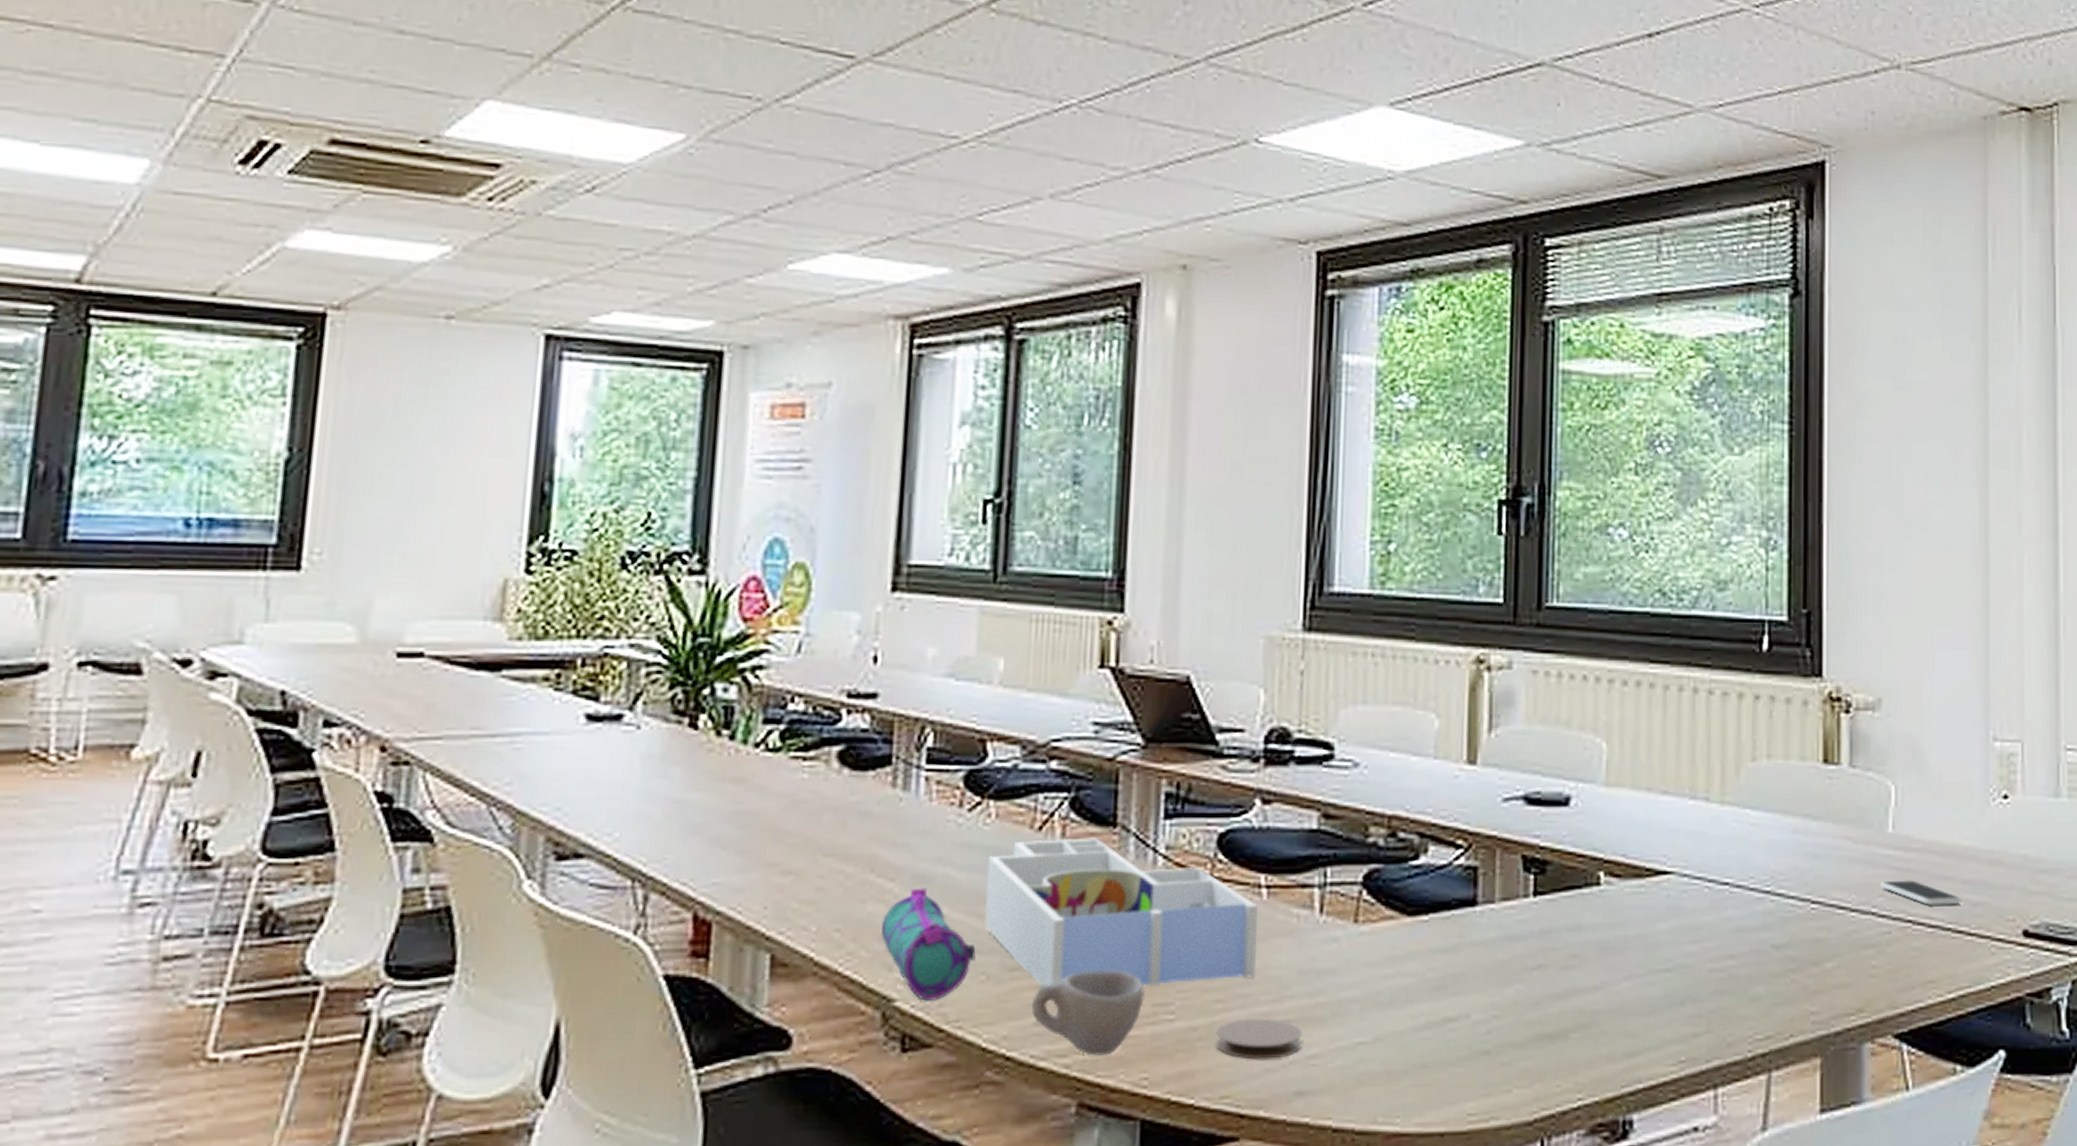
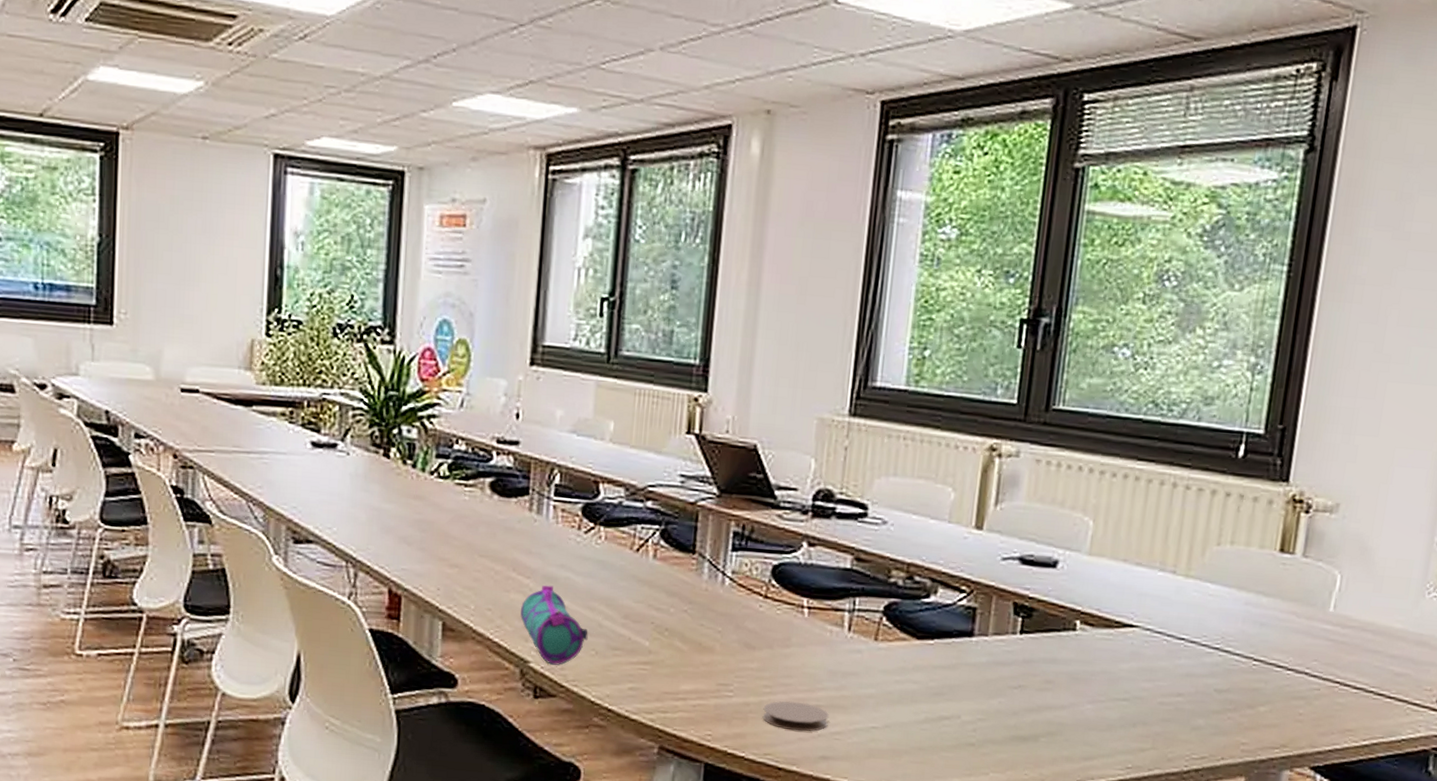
desk organizer: present [984,837,1259,986] -> none [595,558,801,673]
cup: present [1031,971,1145,1056] -> none [627,655,711,716]
smartphone: present [1880,880,1961,905] -> none [1316,649,1386,673]

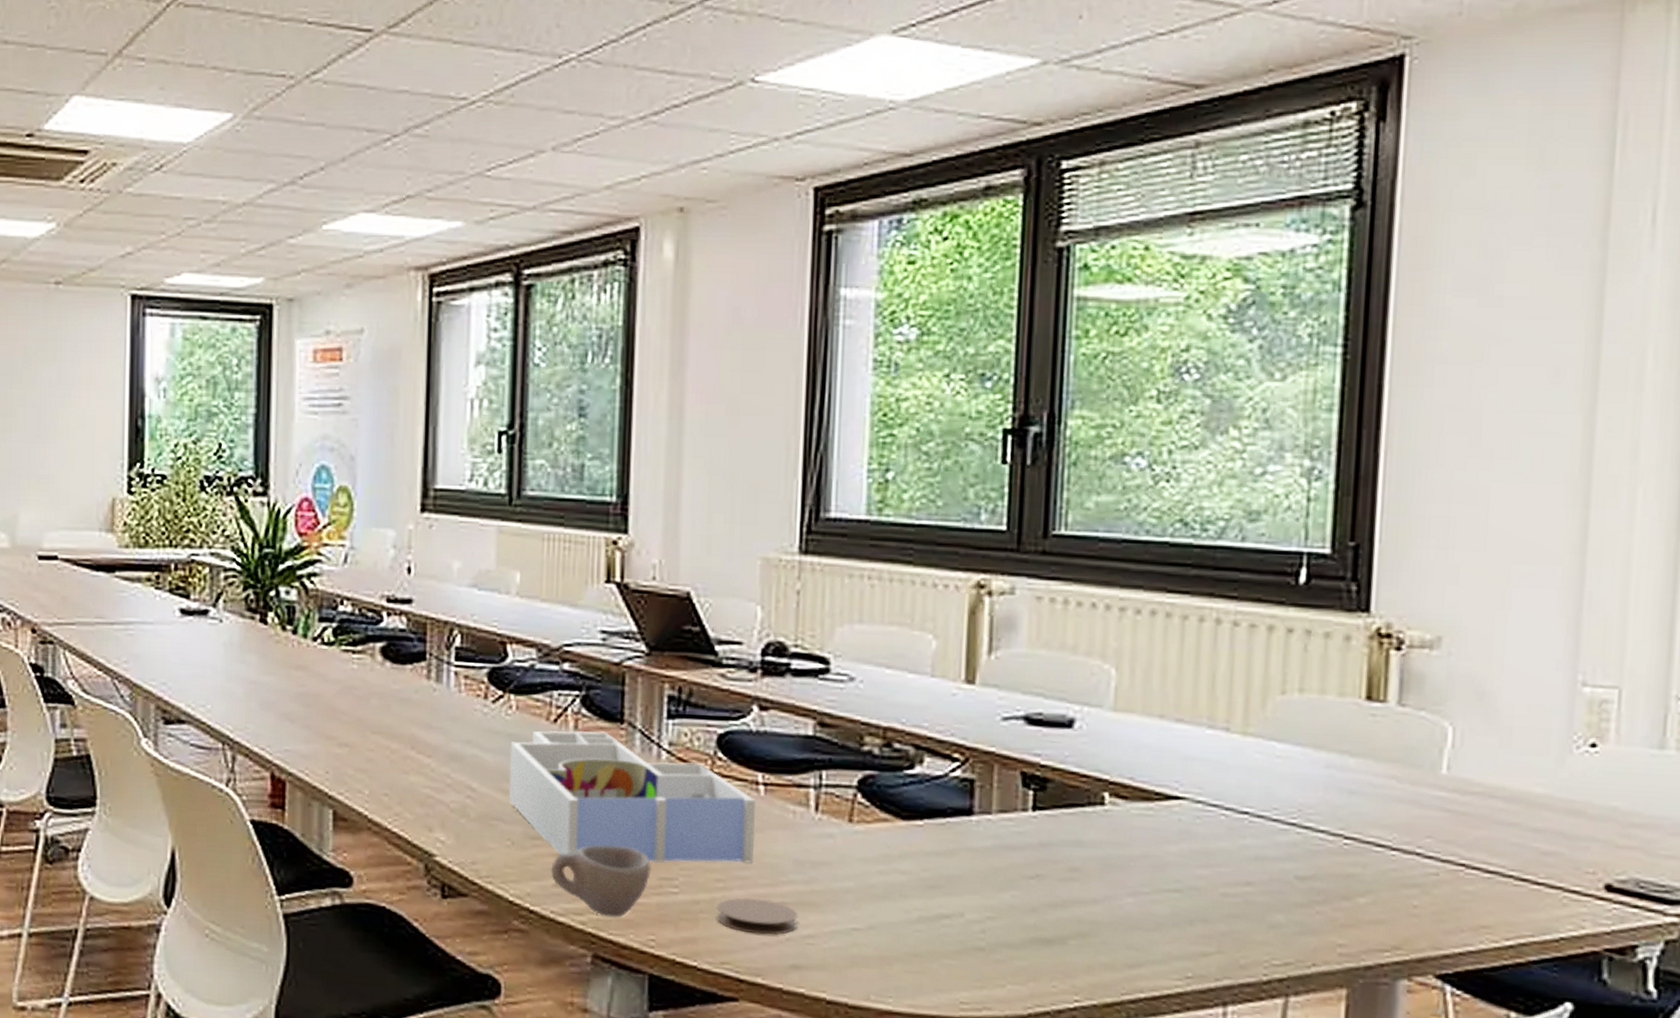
pencil case: present [520,585,588,665] -> none [422,764,502,859]
desk organizer: none [595,558,801,673] -> present [508,731,757,864]
cup: none [627,655,711,716] -> present [551,845,651,917]

